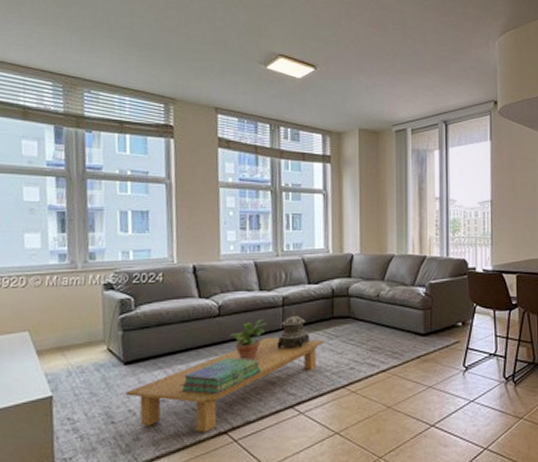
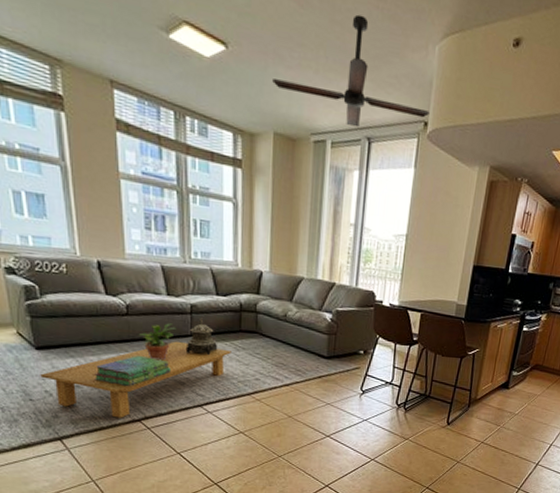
ceiling fan: none [356,29,497,114] -> present [272,14,429,128]

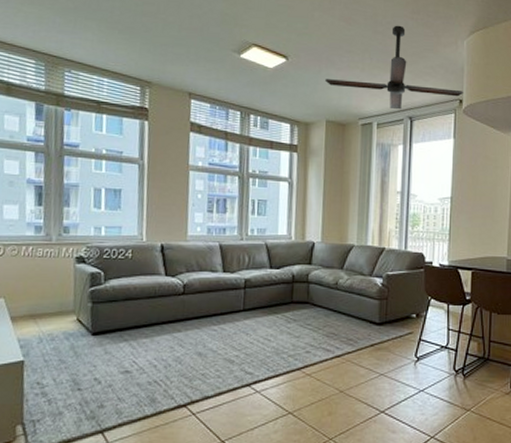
coffee table: present [40,341,231,418] -> none [92,317,283,404]
stack of books: present [94,355,172,387] -> none [145,334,222,369]
potted plant: present [138,323,177,361] -> none [192,299,230,339]
decorative urn: present [185,317,217,356] -> none [237,292,268,331]

